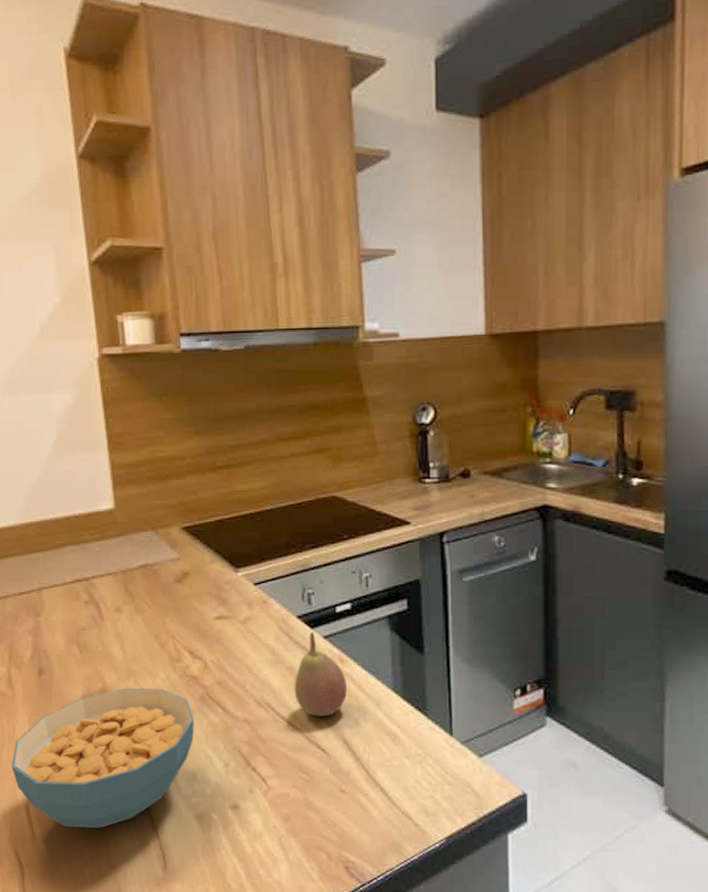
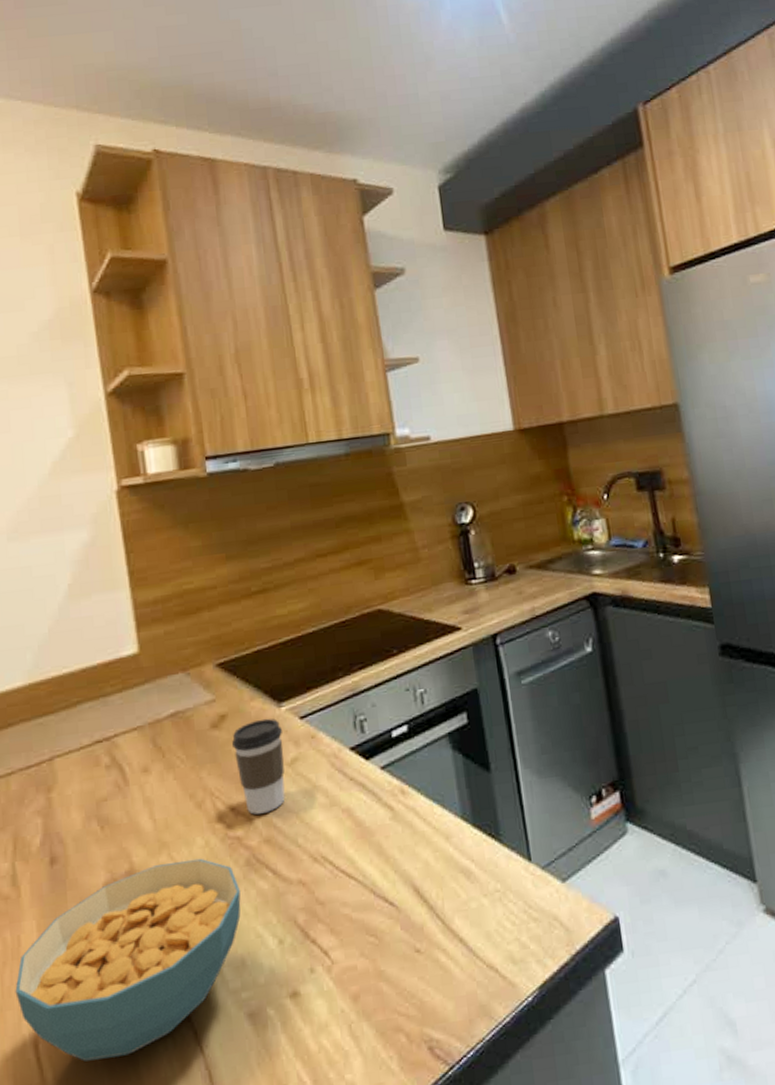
coffee cup: none [192,580,238,660] -> present [231,718,285,815]
fruit: present [294,632,348,717] -> none [352,763,413,864]

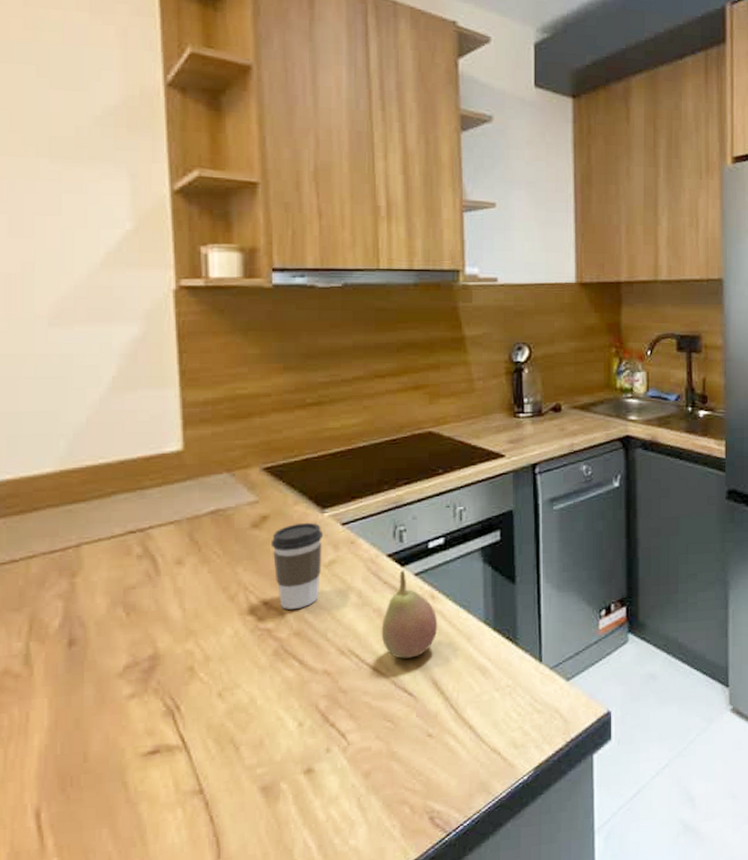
cereal bowl: present [15,858,241,1062] -> none [19,646,265,829]
fruit: none [352,763,413,864] -> present [381,570,438,659]

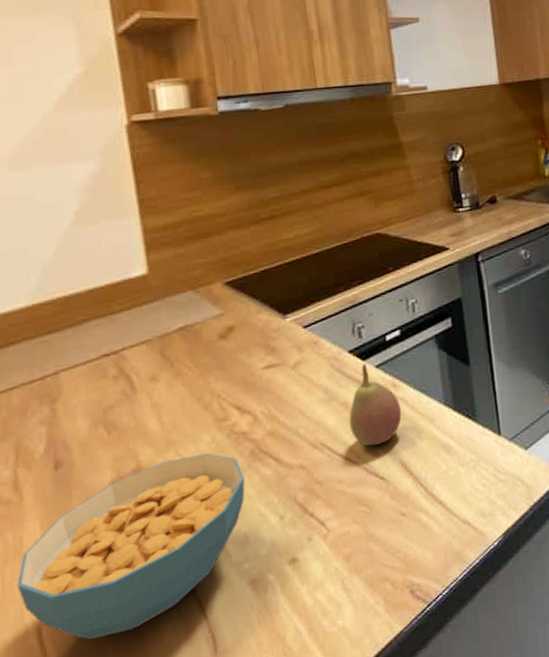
cereal bowl: none [19,646,265,829] -> present [17,452,245,640]
coffee cup: present [270,522,323,609] -> none [238,328,288,412]

